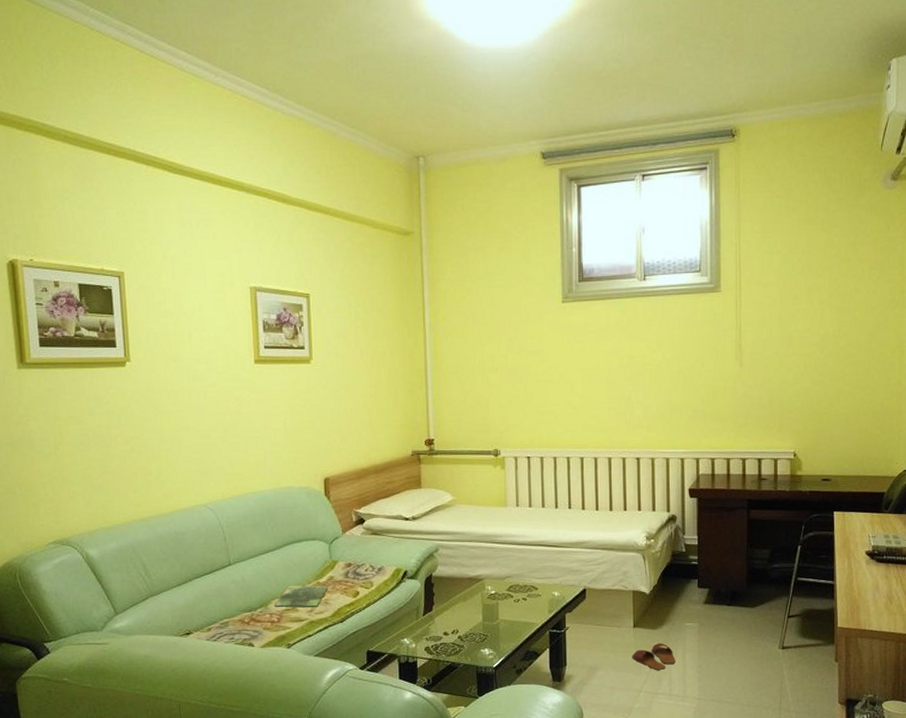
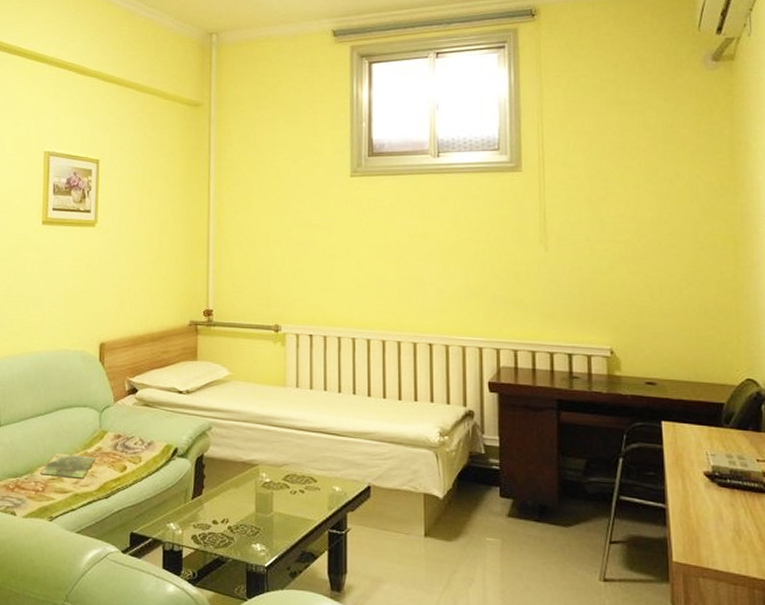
slippers: present [632,643,676,670] -> none [422,558,474,591]

